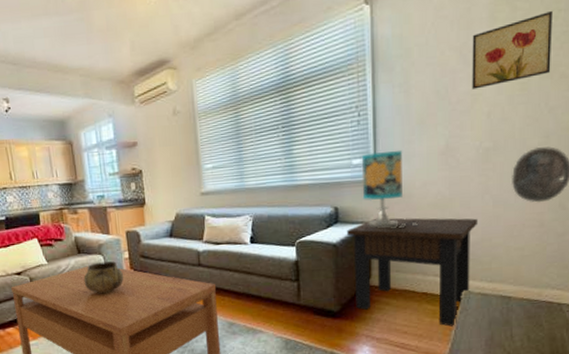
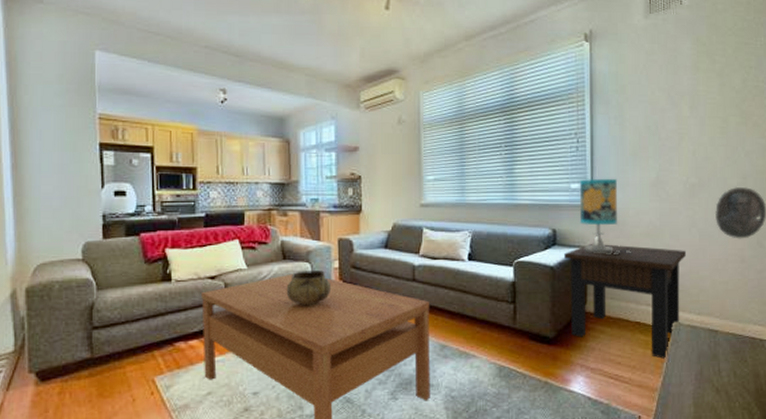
wall art: present [472,10,554,90] -> none [679,66,746,129]

